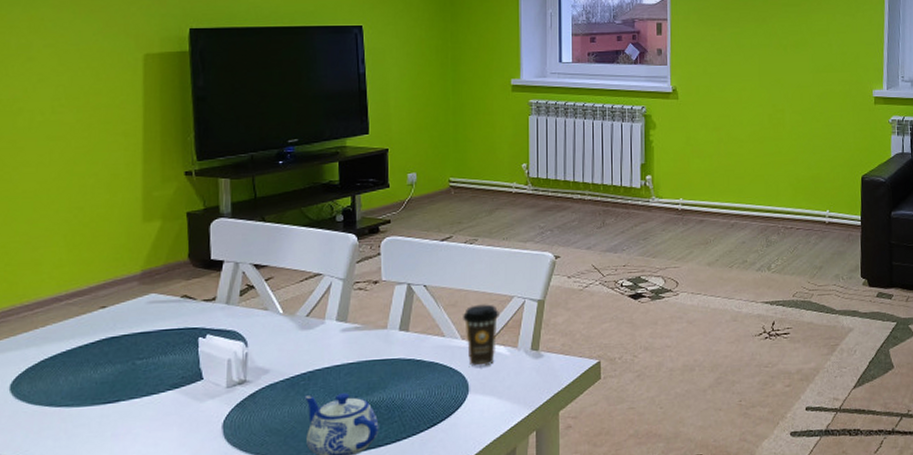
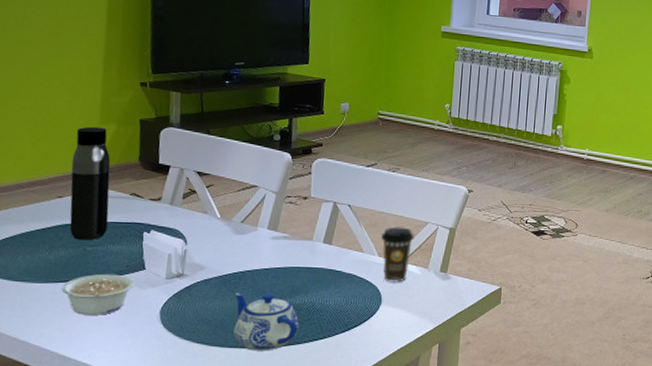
legume: none [110,388,192,438] -> present [61,274,135,315]
water bottle: none [113,225,158,354] -> present [69,126,111,240]

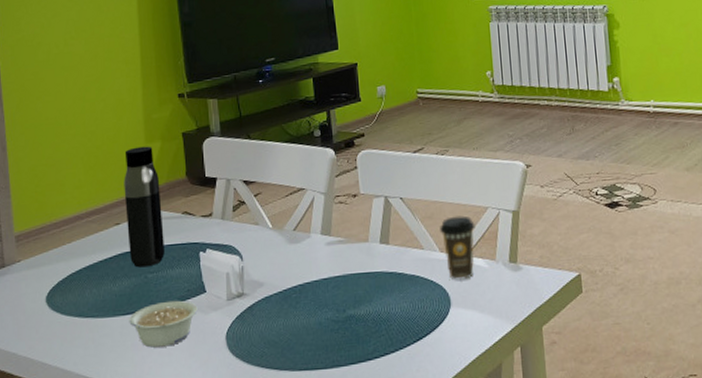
teapot: present [233,292,299,351] -> none [297,306,368,372]

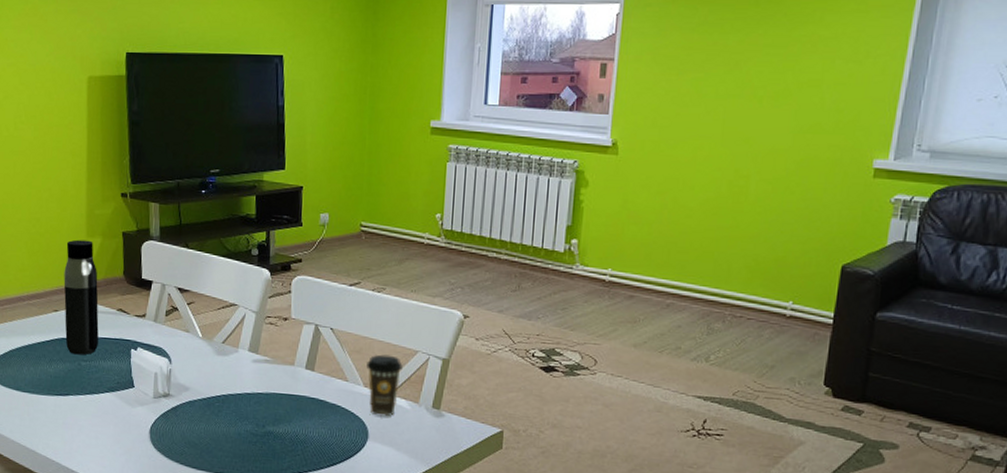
legume: present [129,300,198,348] -> none [62,389,125,431]

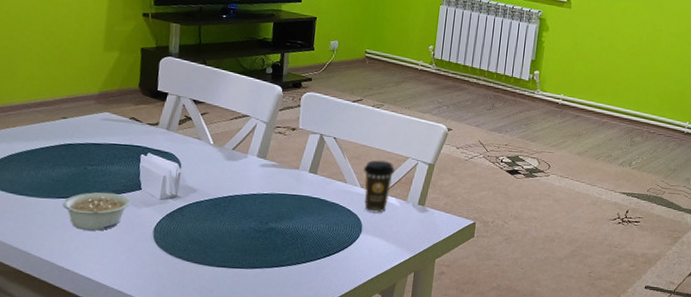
legume: none [62,389,125,431] -> present [62,192,131,231]
water bottle: present [64,239,99,355] -> none [72,53,112,160]

